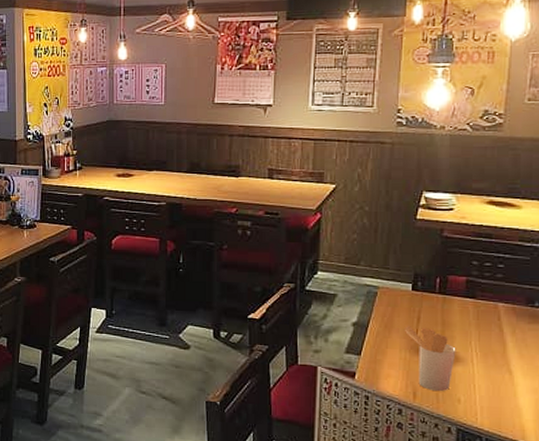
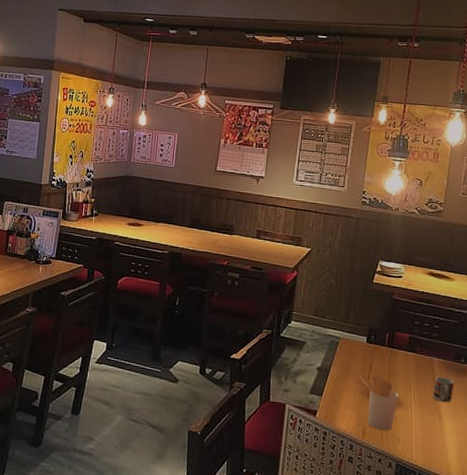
cup: none [499,325,528,356] -> present [432,377,455,403]

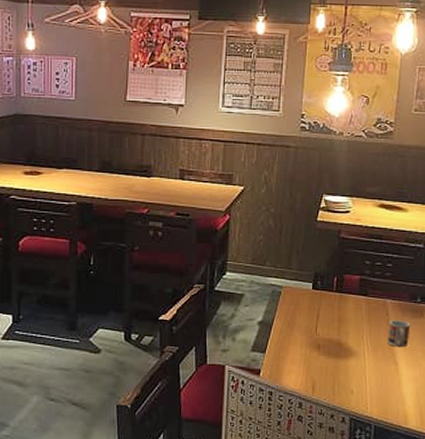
utensil holder: present [358,372,399,431] -> none [305,322,350,383]

